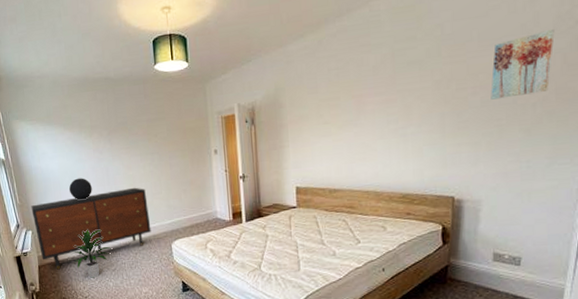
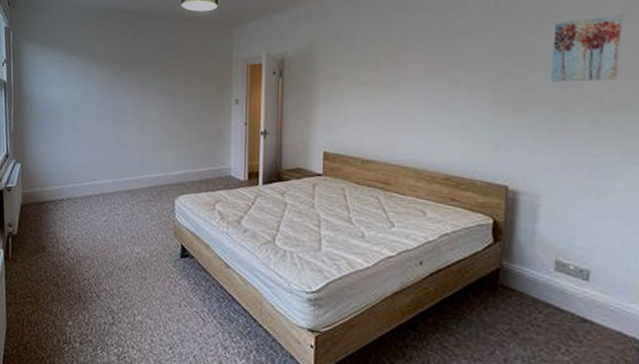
dresser: present [31,187,152,270] -> none [25,129,155,212]
decorative globe: present [69,178,92,200] -> none [70,111,95,136]
indoor plant: present [73,229,110,278] -> none [61,169,105,227]

